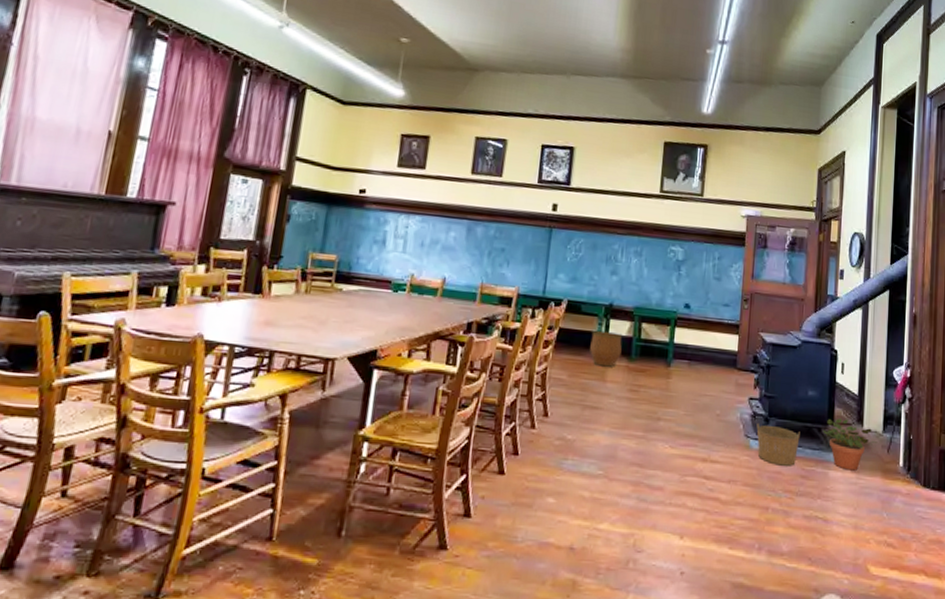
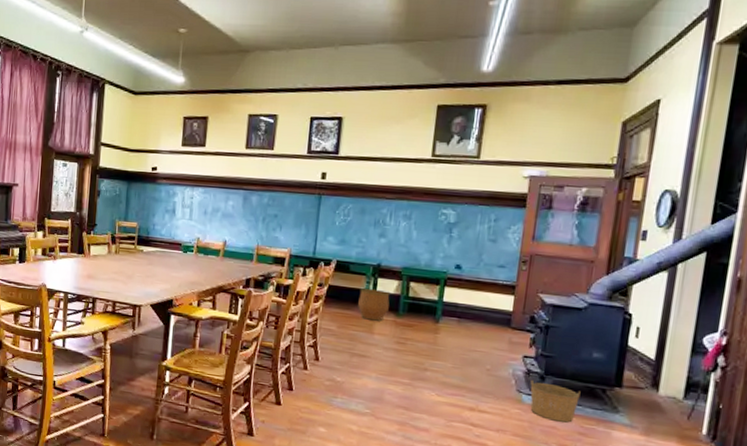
potted plant: present [823,418,878,471] -> none [608,381,676,434]

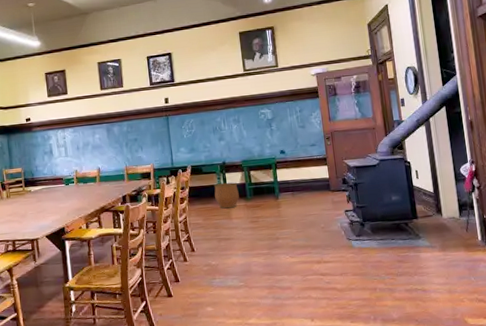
basket: present [530,379,581,423] -> none [355,227,392,257]

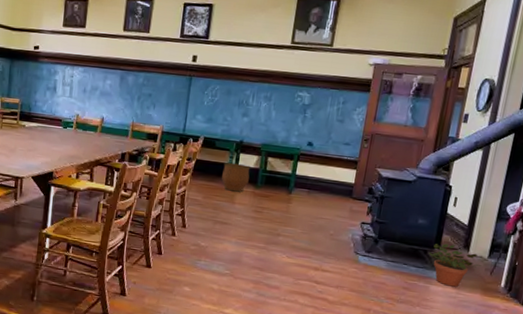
potted plant: none [409,212,457,251] -> present [428,243,482,287]

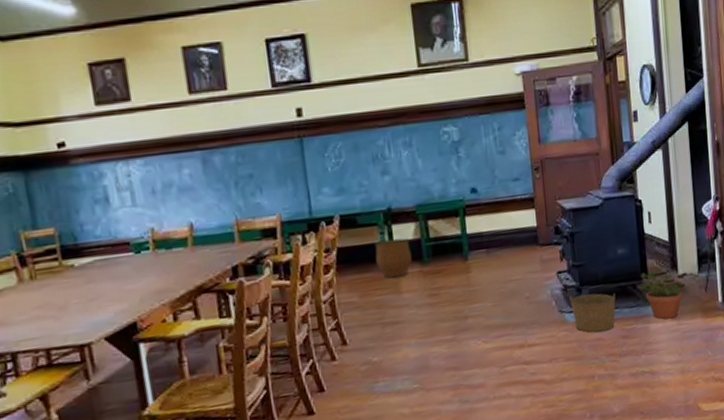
basket: none [365,242,407,279] -> present [569,293,616,333]

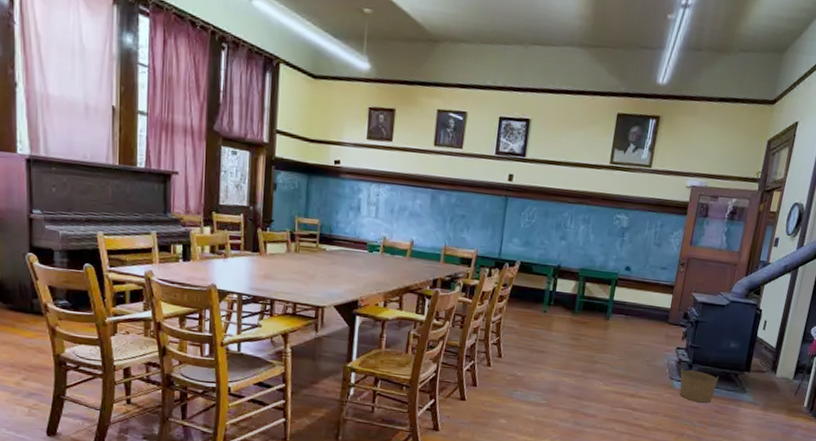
basket: present [374,238,412,279] -> none [539,288,569,319]
potted plant: present [638,268,695,320] -> none [739,366,787,409]

